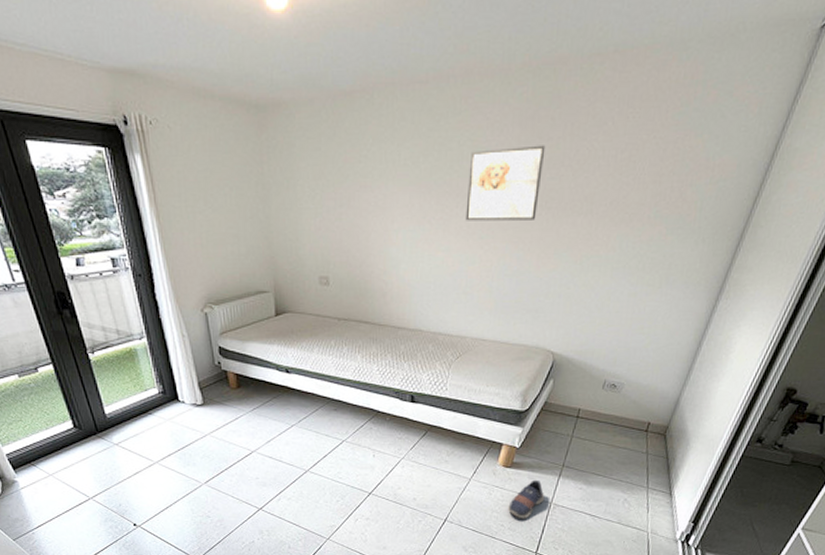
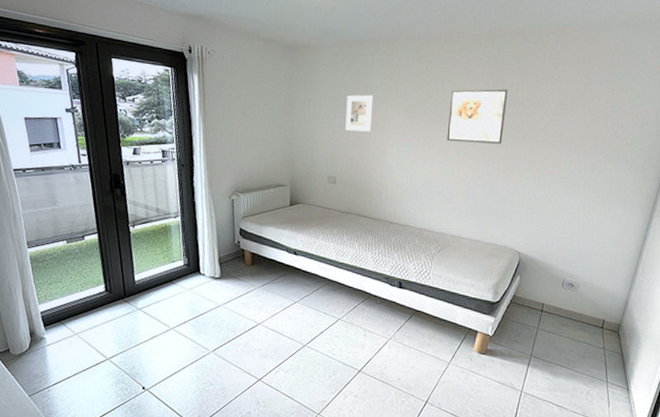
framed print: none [336,166,370,216] -> present [345,94,374,132]
shoe: present [508,479,545,519] -> none [483,367,516,406]

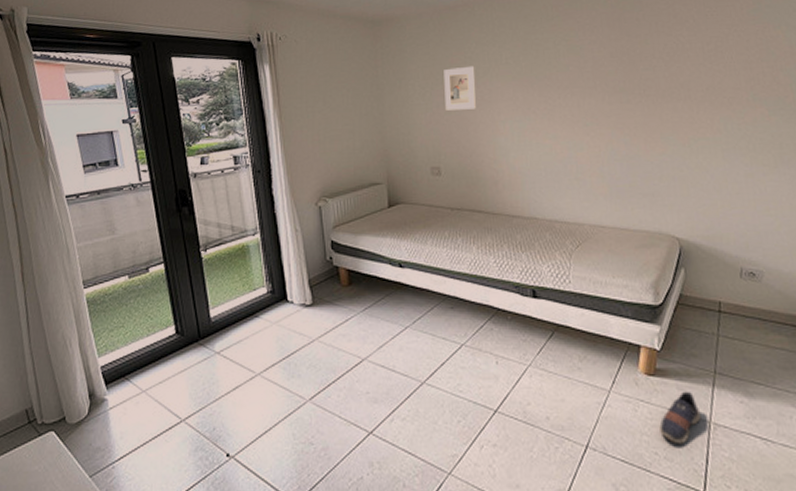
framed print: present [447,89,508,144] -> none [567,41,637,110]
shoe: none [483,367,516,406] -> present [659,391,702,445]

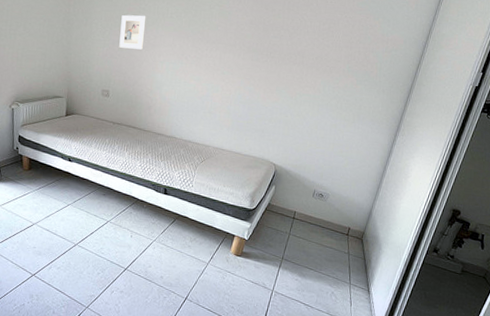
shoe: present [659,391,702,445] -> none [238,268,268,304]

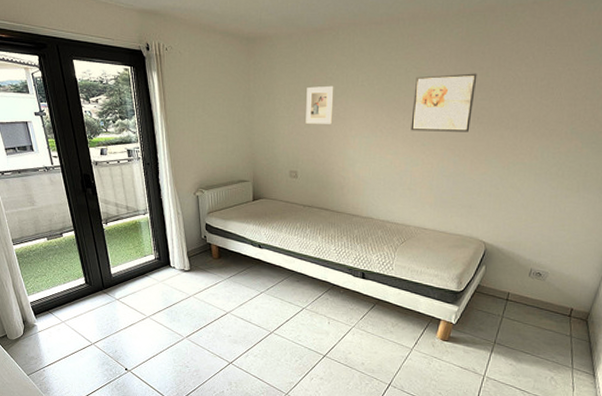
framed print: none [212,13,271,65] -> present [411,73,477,132]

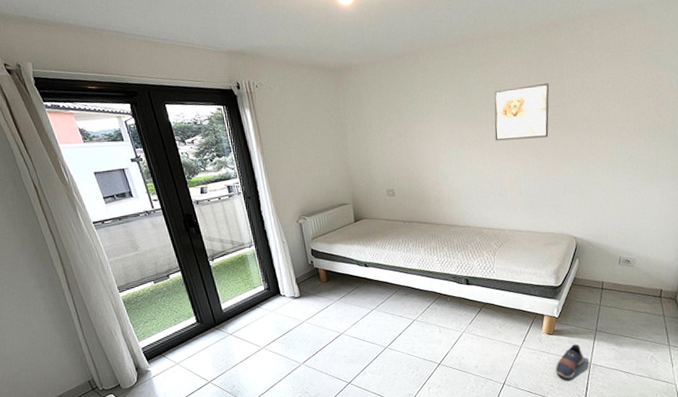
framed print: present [306,85,334,124] -> none [395,106,422,144]
shoe: none [445,353,479,389] -> present [555,343,585,379]

